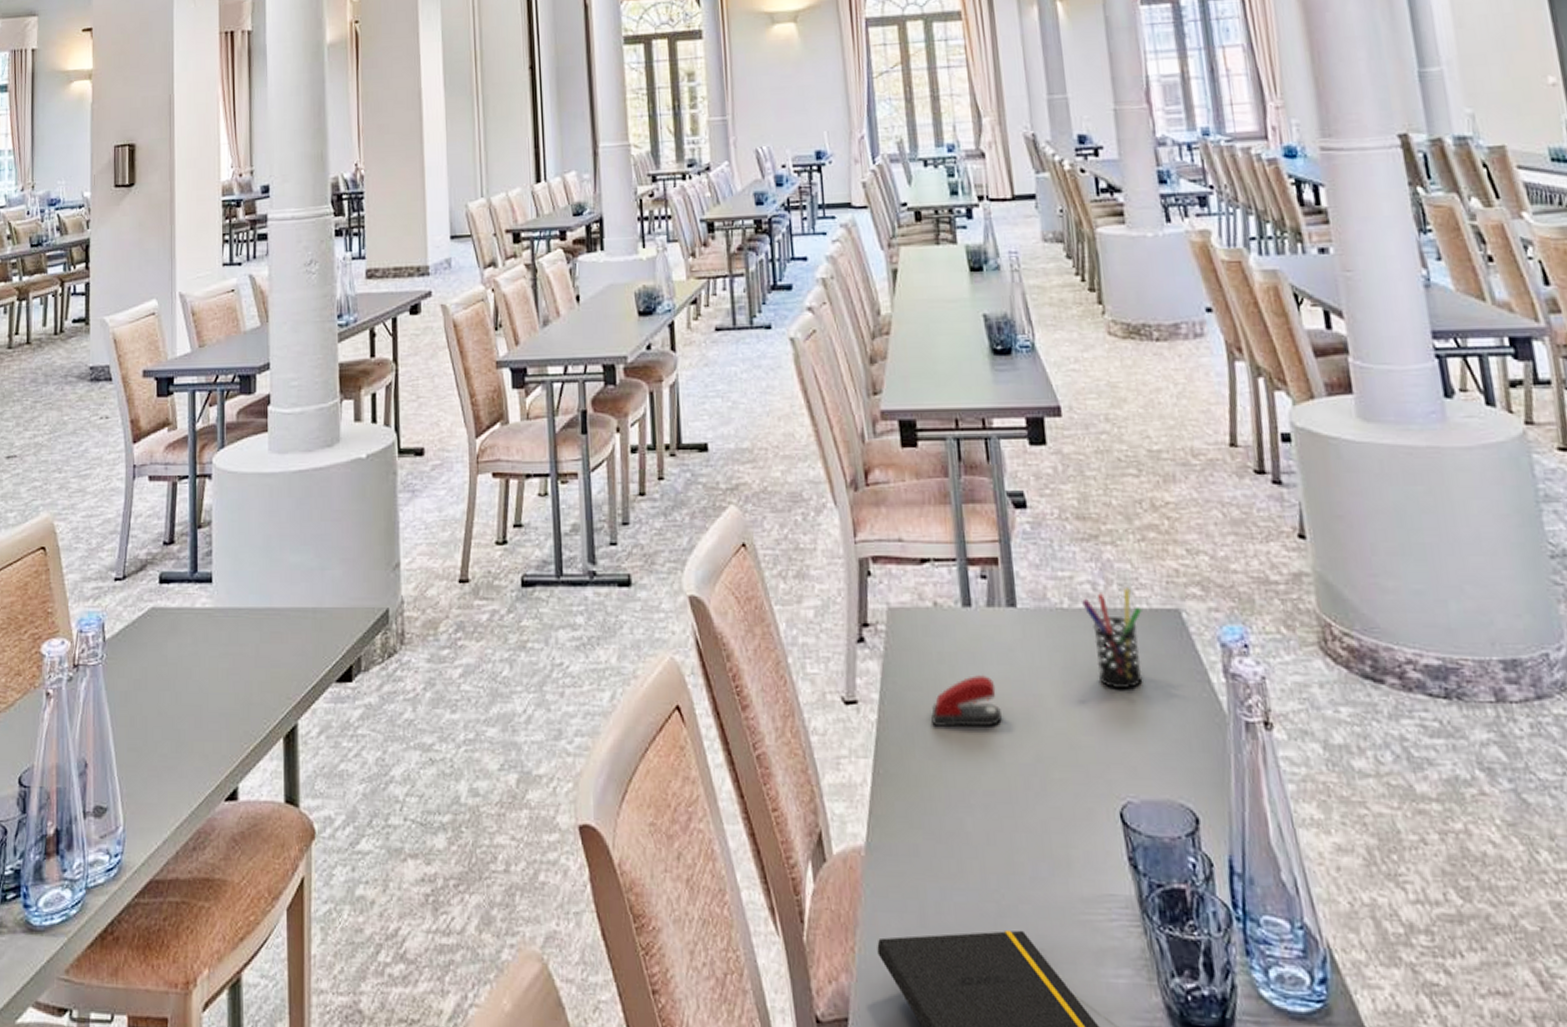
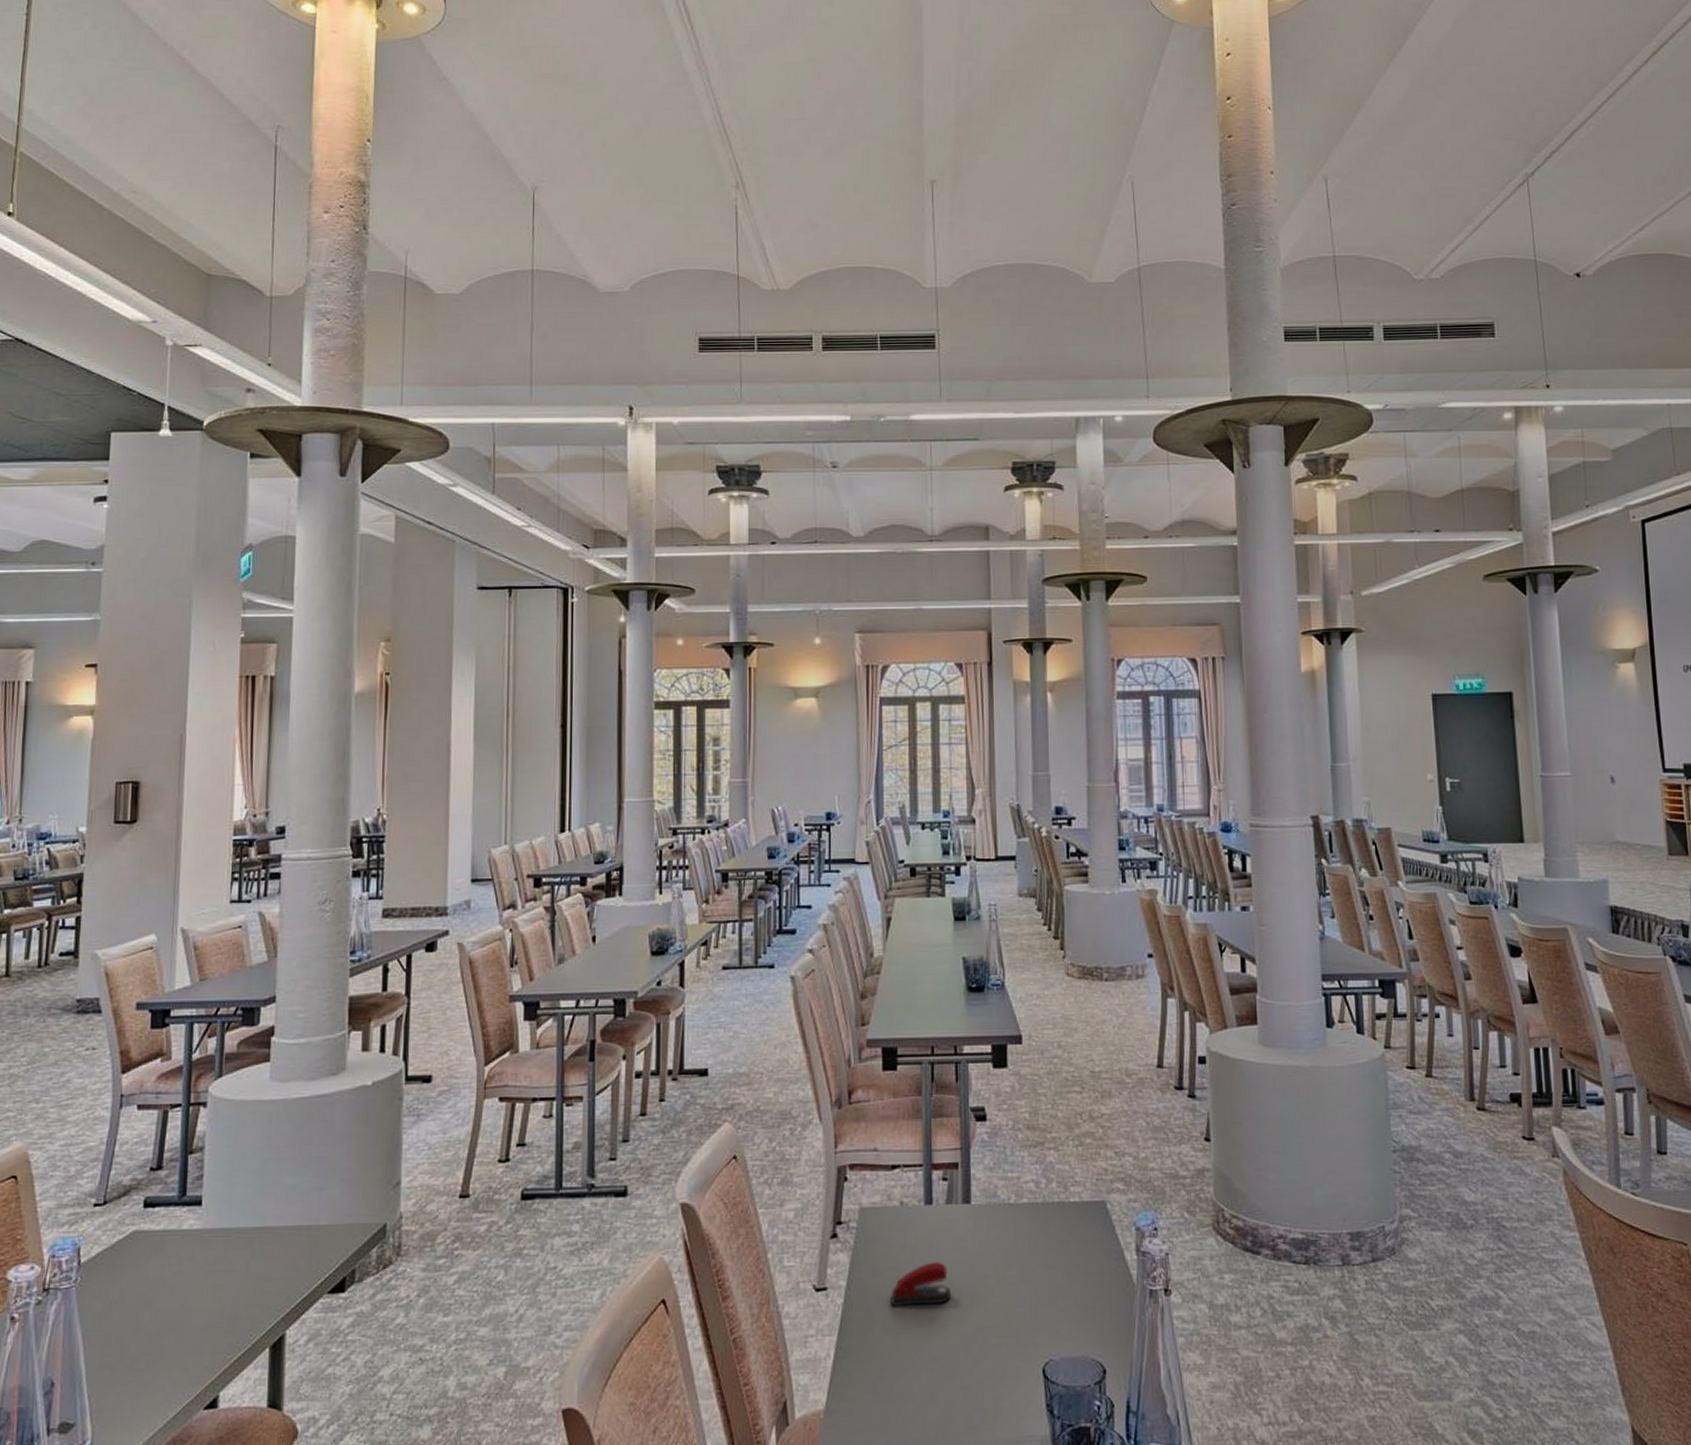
pen holder: present [1082,588,1143,690] -> none [1026,1185,1075,1268]

